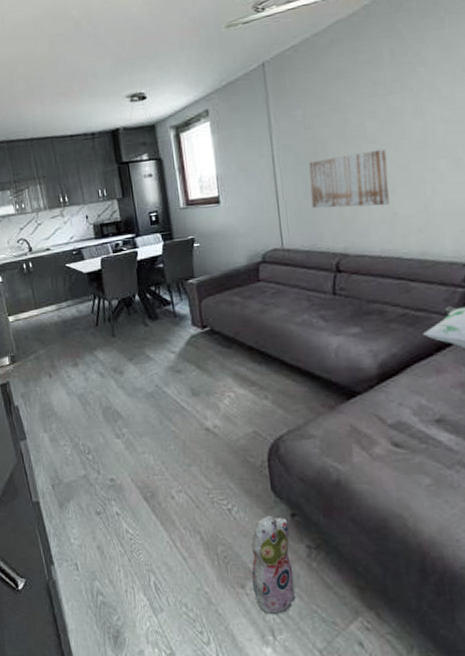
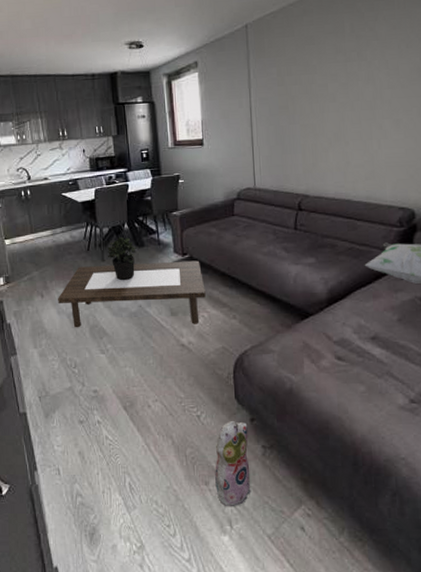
coffee table: none [67,333,231,411] -> present [58,260,206,328]
potted plant: none [118,310,150,358] -> present [108,237,136,281]
wall art: present [308,149,390,209] -> none [279,107,344,156]

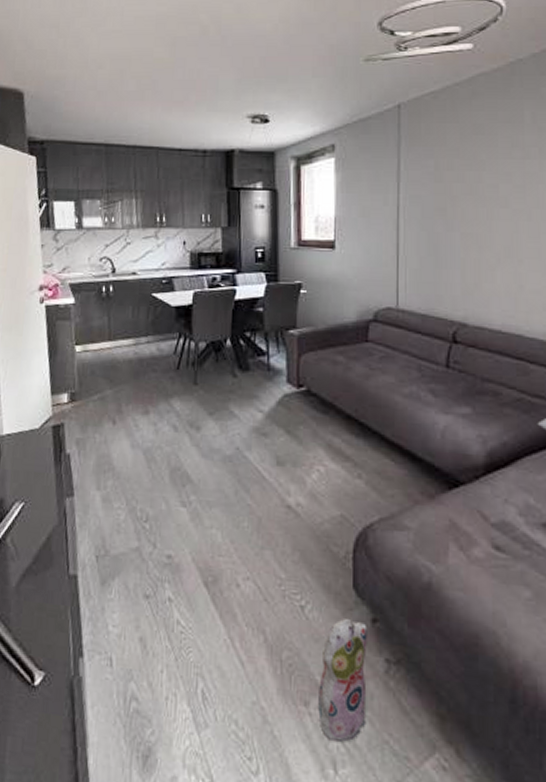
coffee table: present [58,260,206,328] -> none [133,389,324,481]
potted plant: present [108,237,136,281] -> none [202,356,239,413]

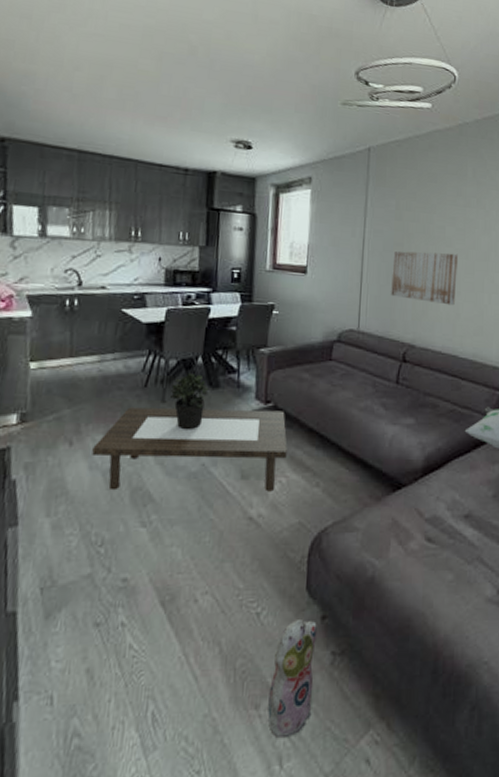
coffee table: none [133,389,324,481] -> present [92,407,287,492]
potted plant: none [202,356,239,413] -> present [170,374,209,431]
wall art: none [434,215,518,276] -> present [391,250,459,306]

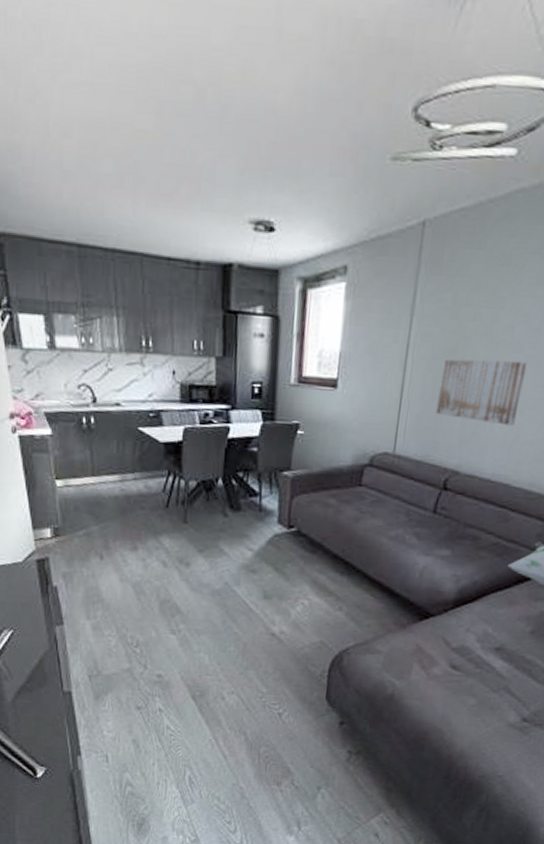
coffee table: present [92,407,287,492] -> none [121,526,311,612]
potted plant: present [170,374,209,431] -> none [192,495,230,551]
plush toy: present [267,618,317,737] -> none [288,721,335,809]

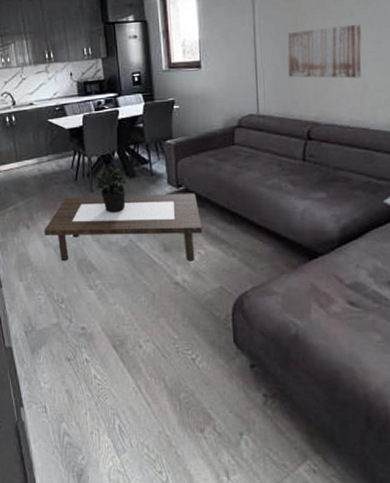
coffee table: none [121,526,311,612] -> present [44,193,202,262]
potted plant: none [192,495,230,551] -> present [96,167,127,213]

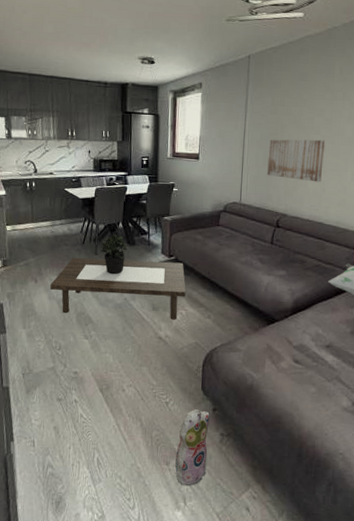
plush toy: none [211,365,251,456] -> present [175,408,210,485]

